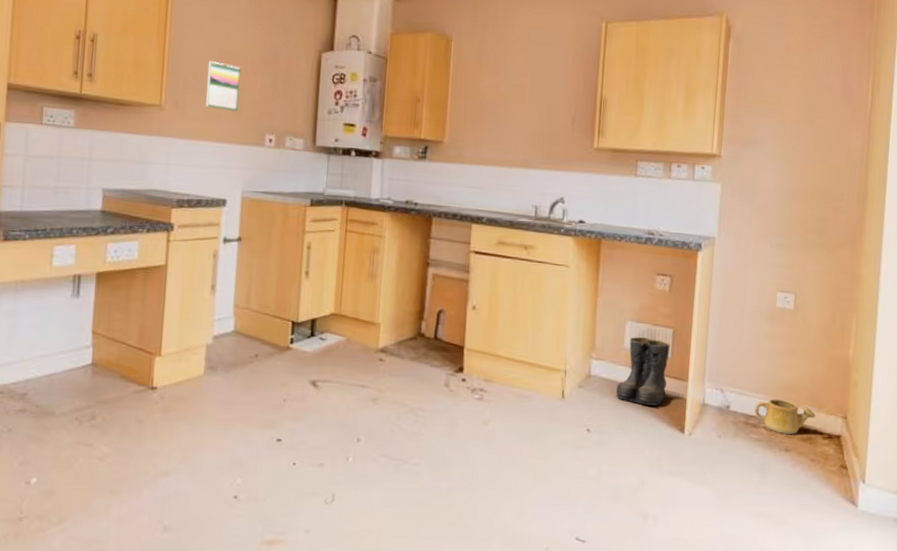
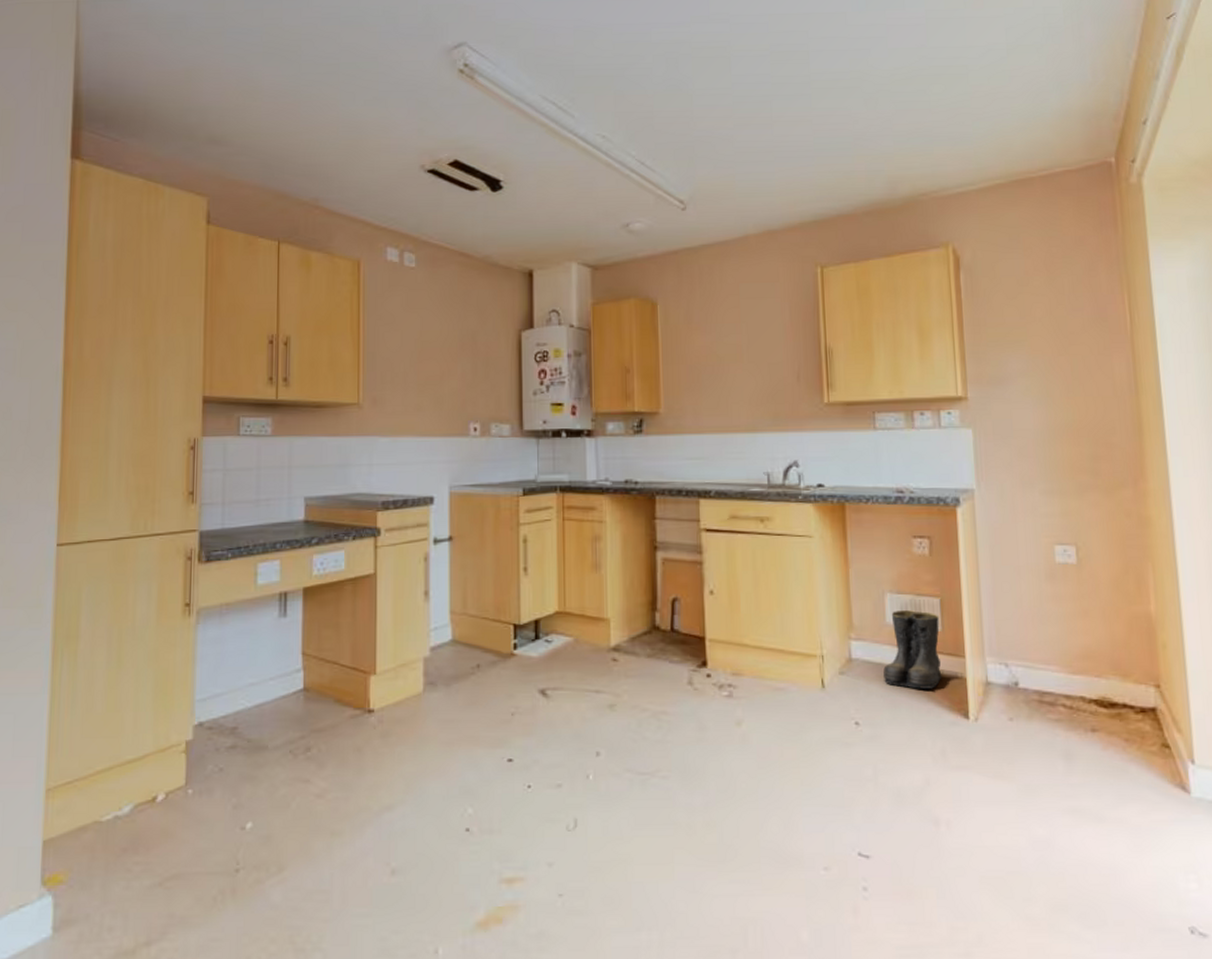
calendar: present [206,61,241,111] -> none [404,352,439,402]
watering can: present [753,398,816,434] -> none [1047,669,1122,711]

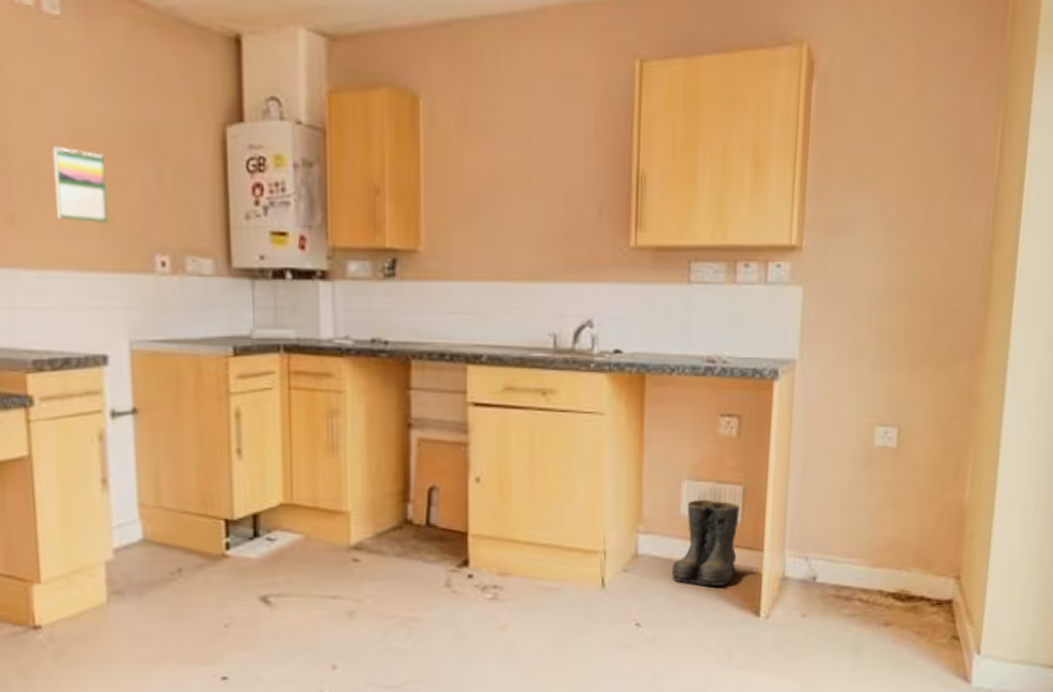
calendar: none [404,352,439,402] -> present [52,147,108,223]

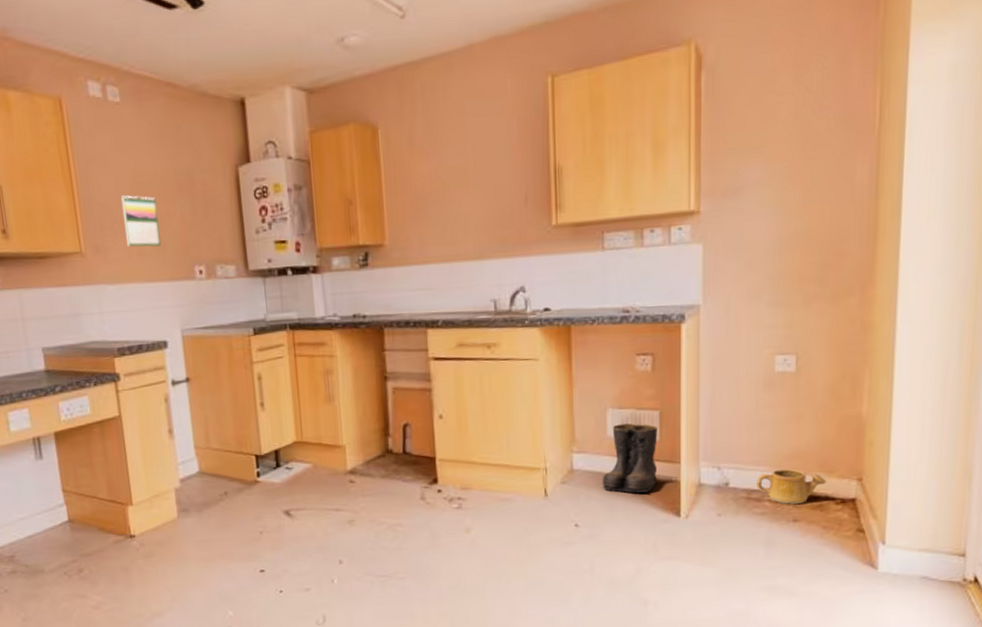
watering can: none [846,562,922,605] -> present [756,469,826,504]

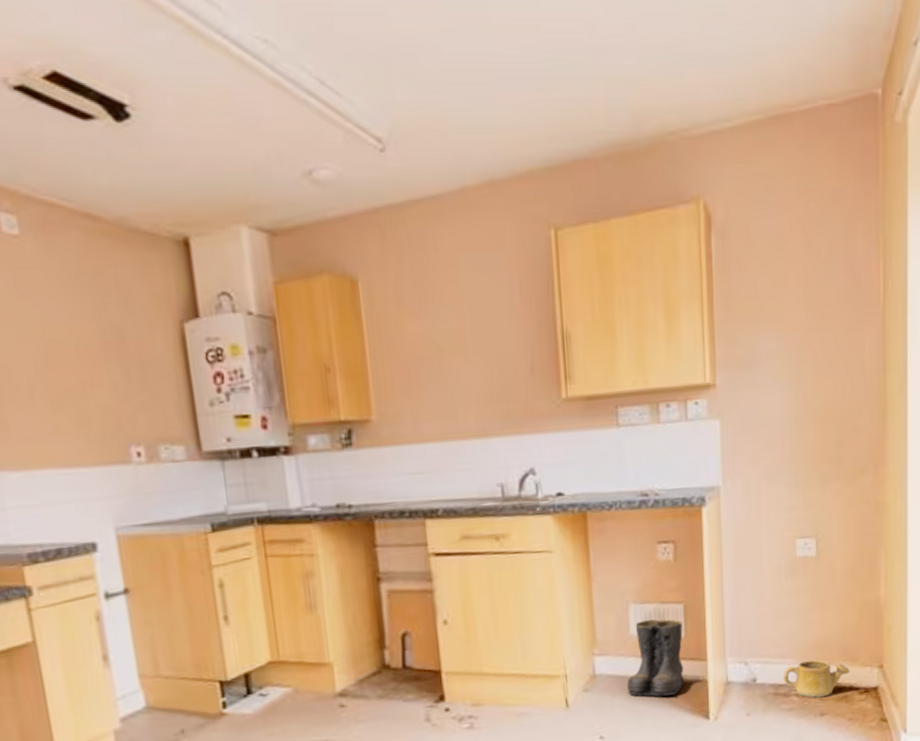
calendar: present [121,195,161,247] -> none [25,356,84,423]

